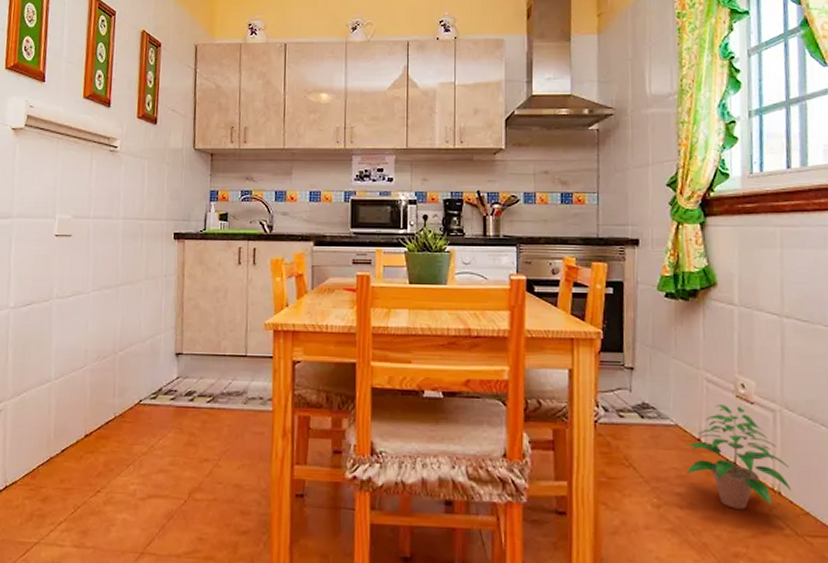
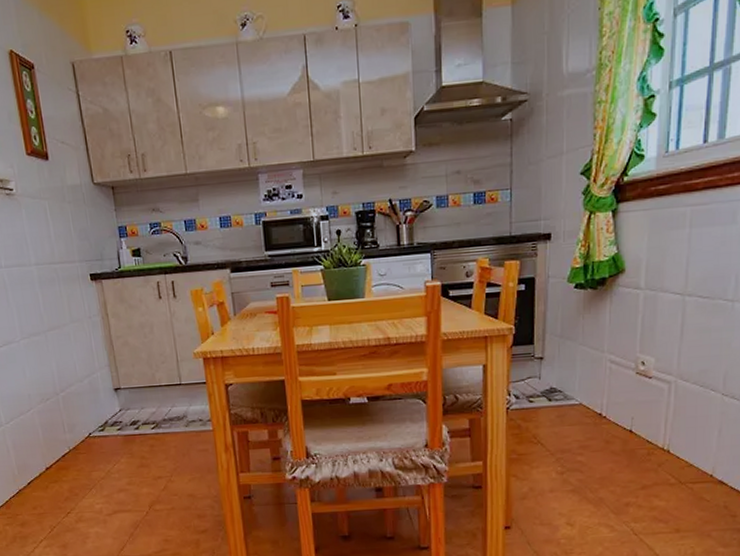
potted plant: present [684,404,792,509] -> none [587,381,680,468]

